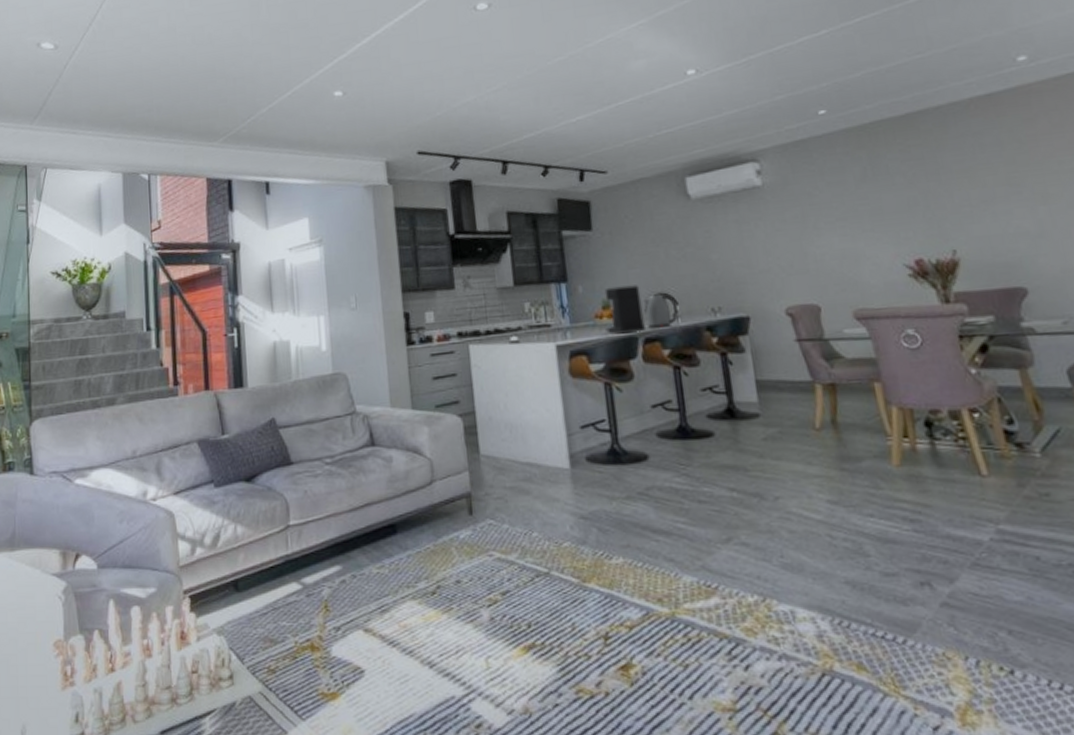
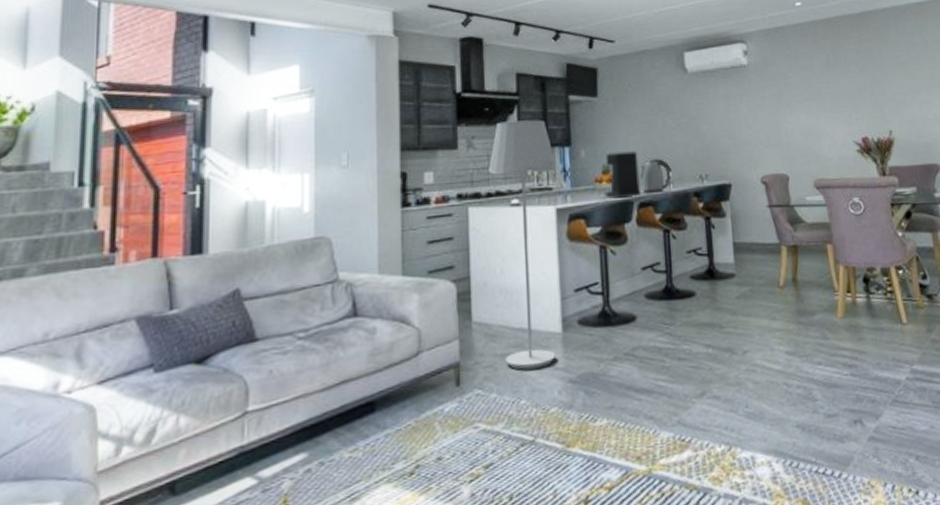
floor lamp: none [486,257,565,504] -> present [489,120,557,370]

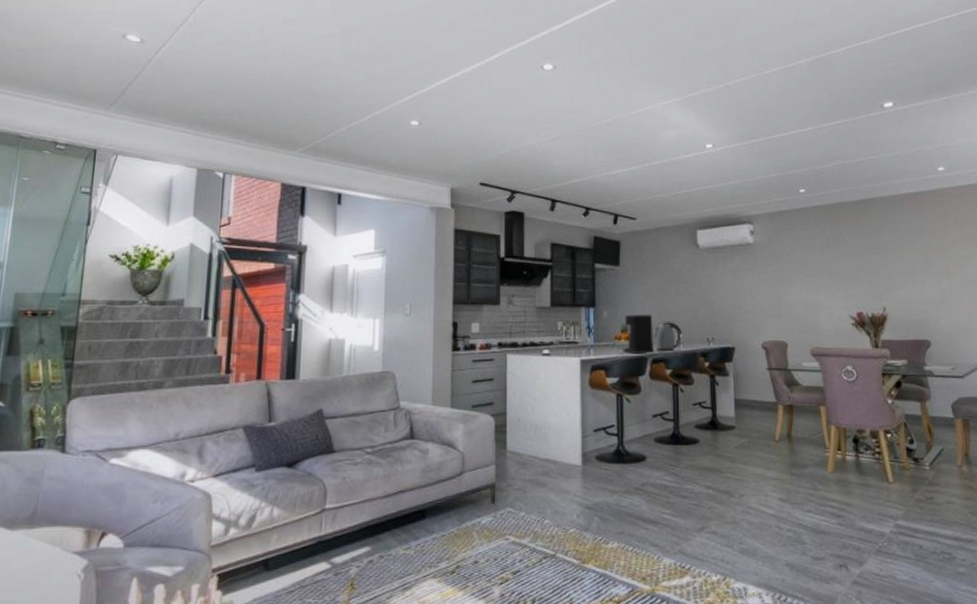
floor lamp: present [489,120,557,370] -> none [525,283,583,495]

